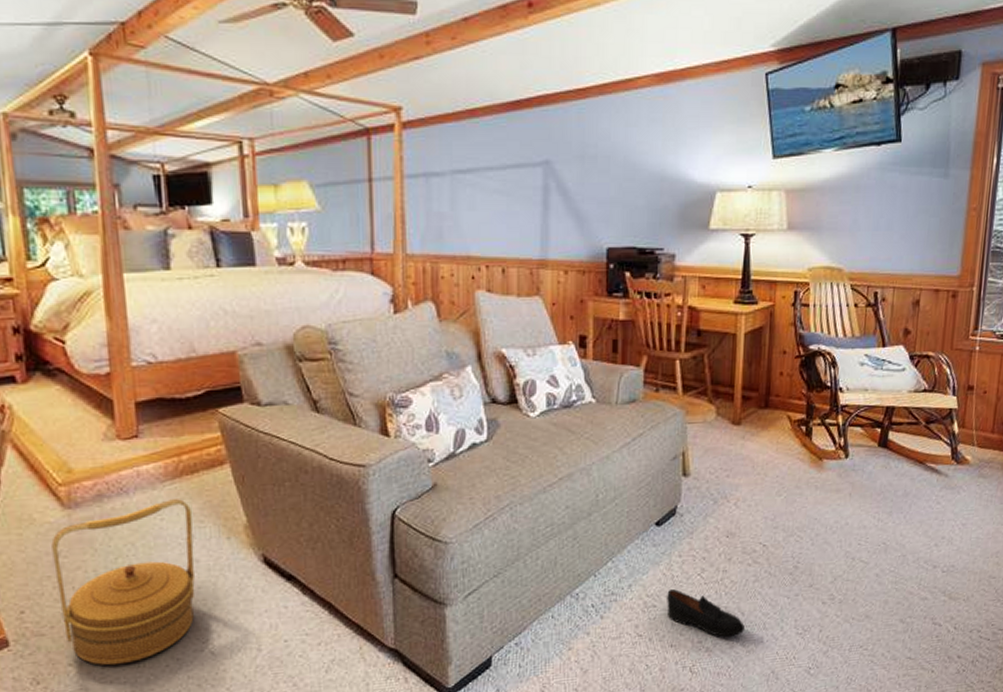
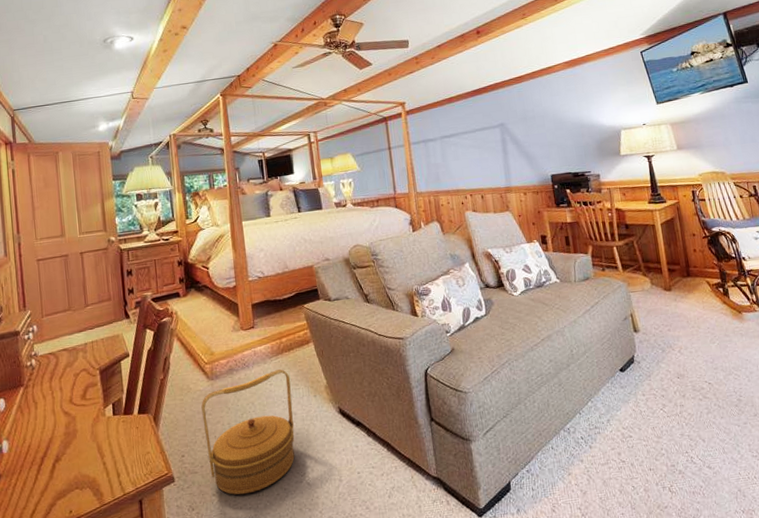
shoe: present [667,588,745,637] -> none [639,421,708,461]

